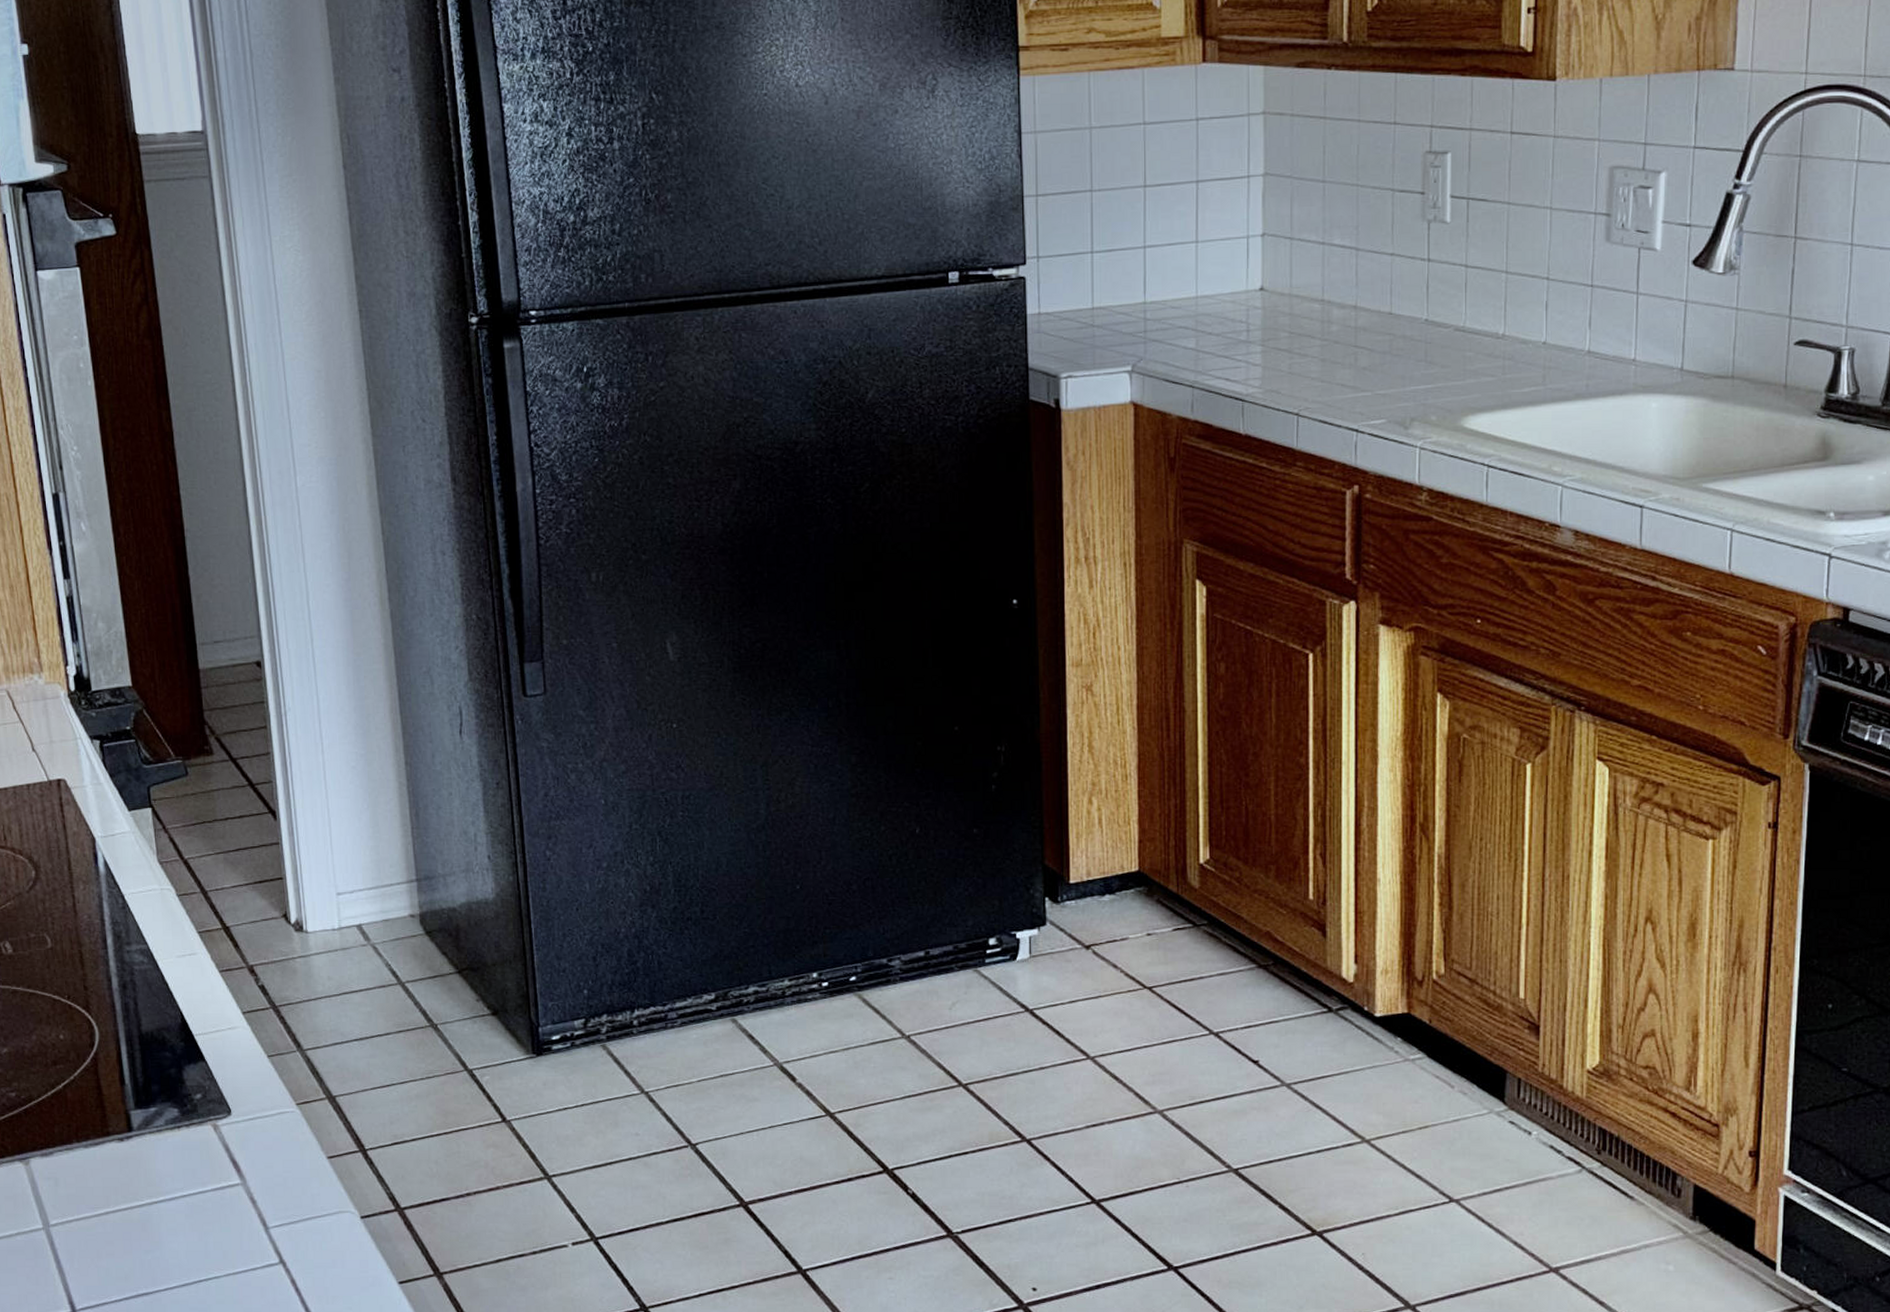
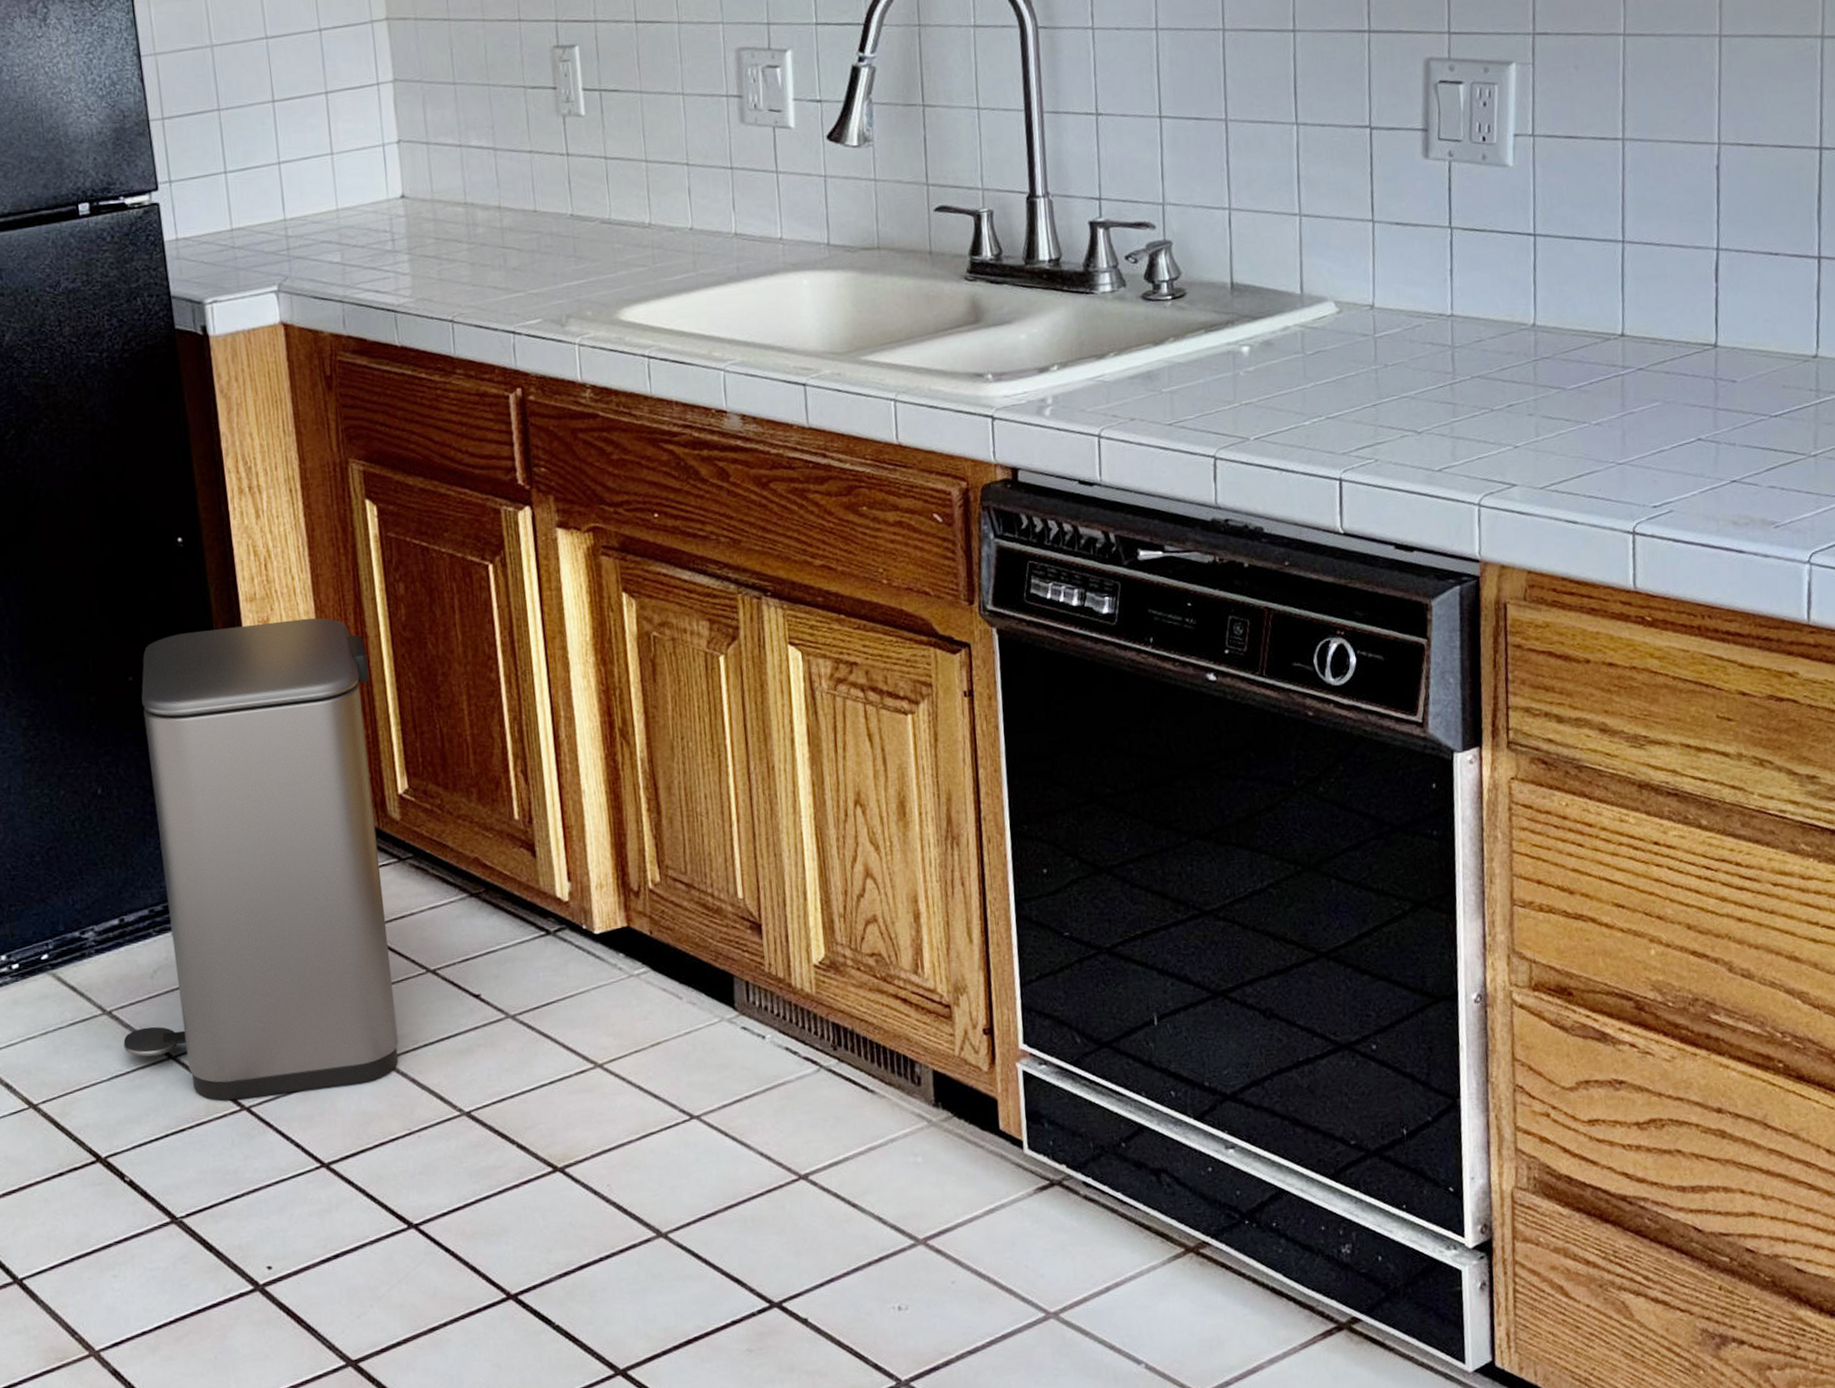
pedal bin: none [918,687,1183,1131] -> present [123,617,399,1101]

